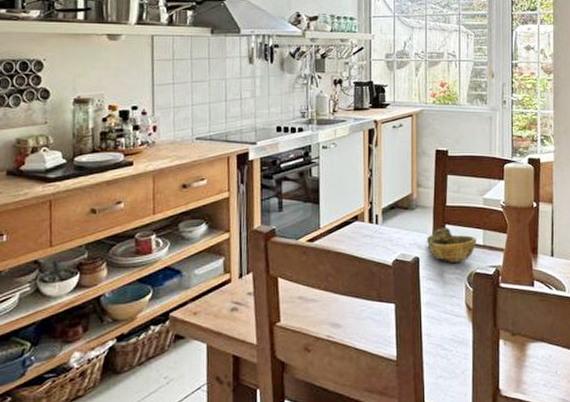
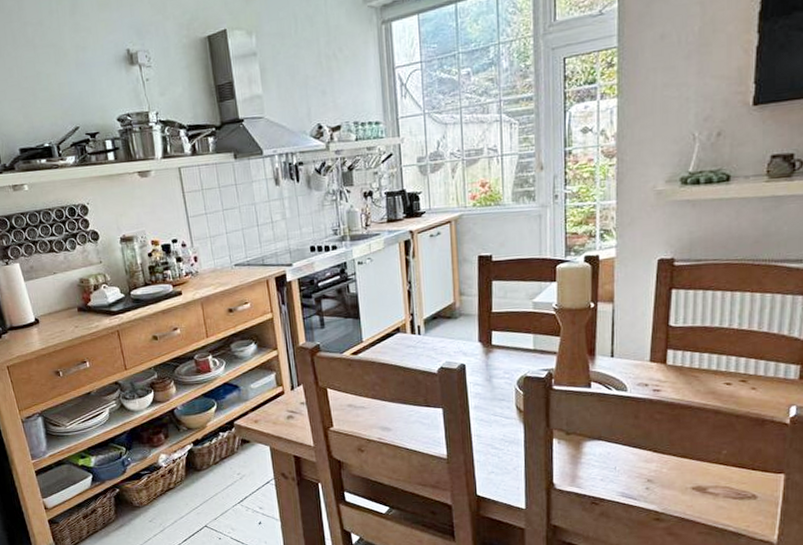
decorative bowl: present [426,228,476,262] -> none [471,334,526,368]

